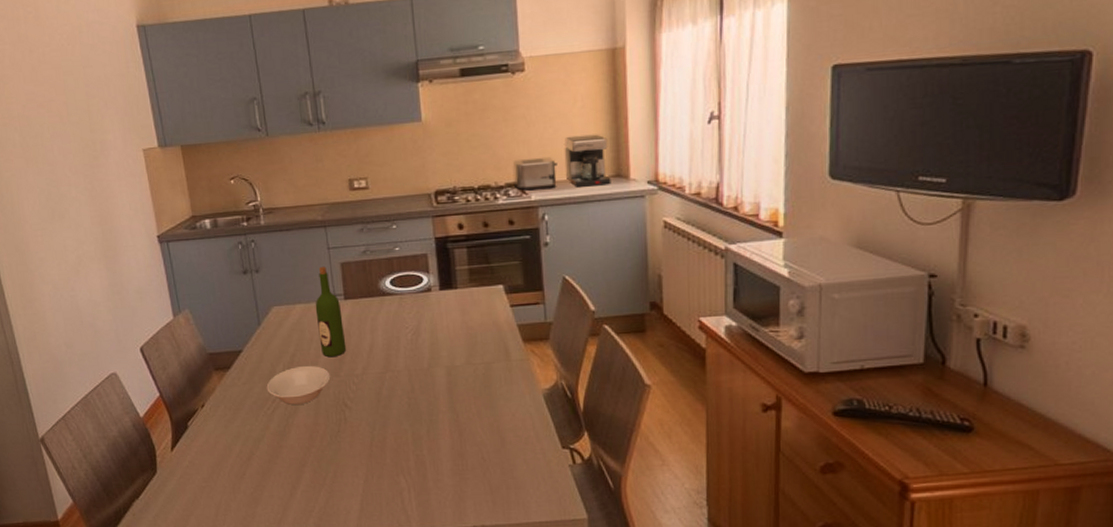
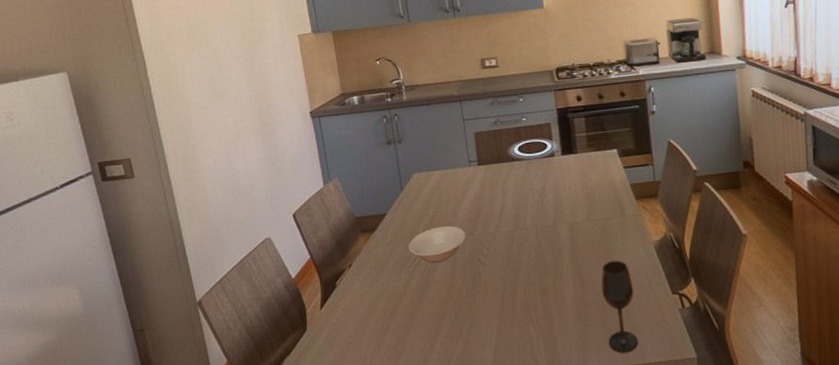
wine bottle: present [315,266,347,358] -> none [452,136,480,218]
wine glass: none [481,409,522,511] -> present [601,260,639,353]

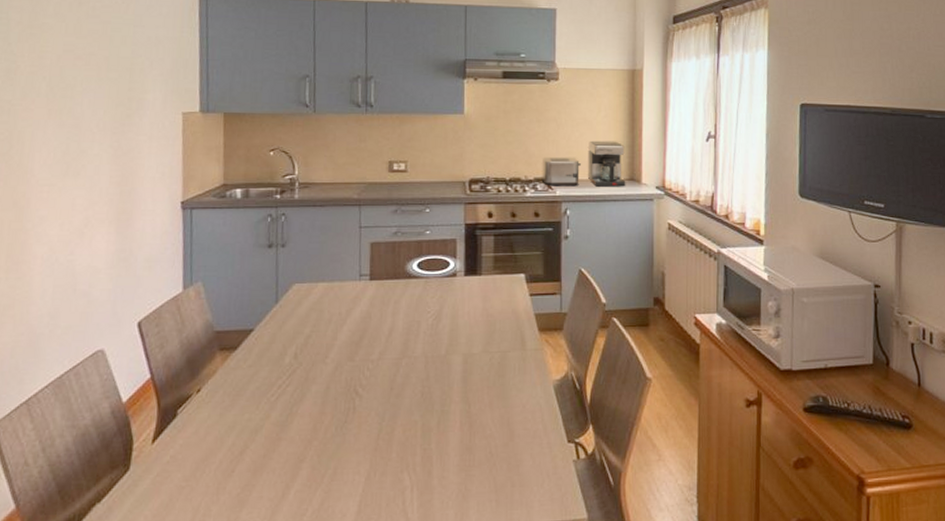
bowl: present [408,225,466,263] -> none [274,348,345,392]
wine glass: present [601,260,639,353] -> none [490,400,527,511]

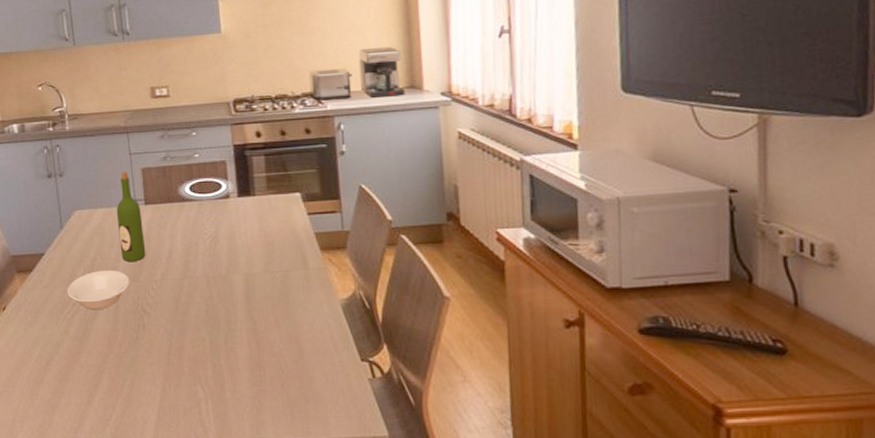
bowl: none [274,348,345,392] -> present [67,269,130,310]
wine bottle: none [338,245,366,341] -> present [116,171,146,262]

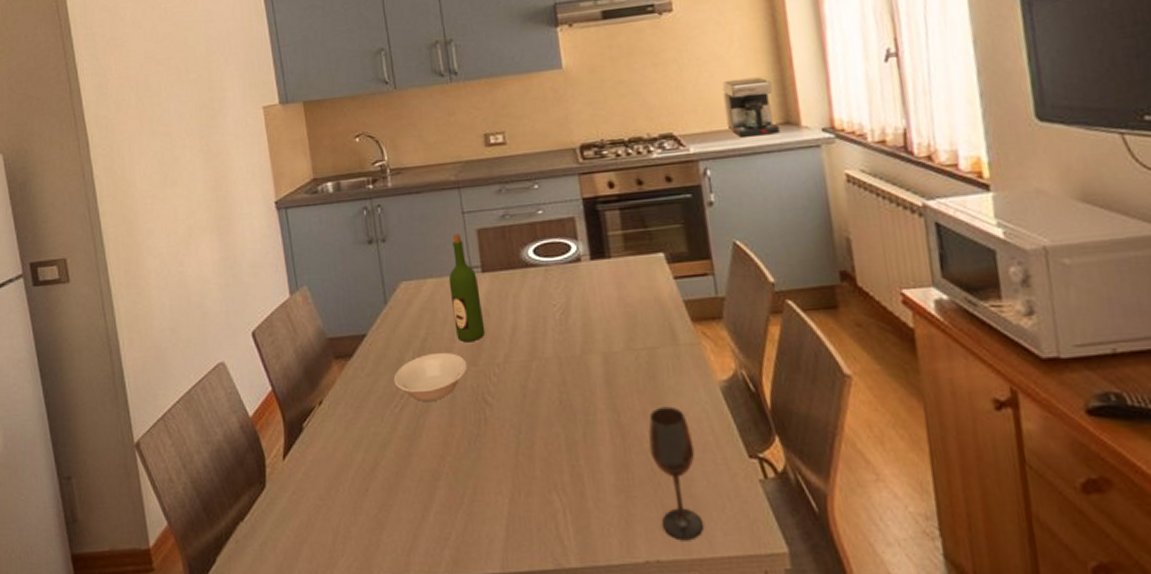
wine glass: none [279,318,321,425] -> present [648,406,704,541]
toaster: present [309,68,352,101] -> none [667,104,718,143]

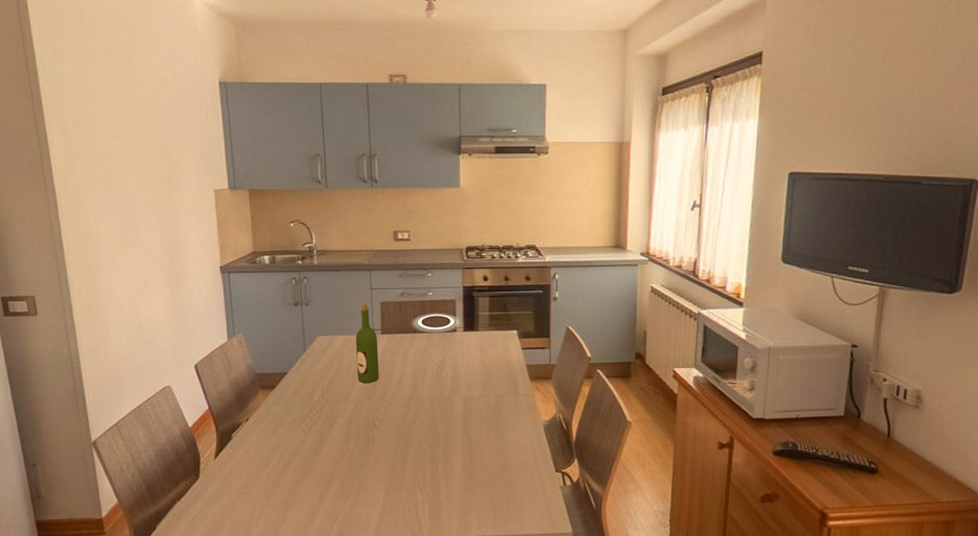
bowl: present [393,352,468,402] -> none [306,389,364,424]
wine glass: present [648,406,704,541] -> none [488,436,520,523]
coffee maker: present [723,77,780,137] -> none [576,210,612,254]

